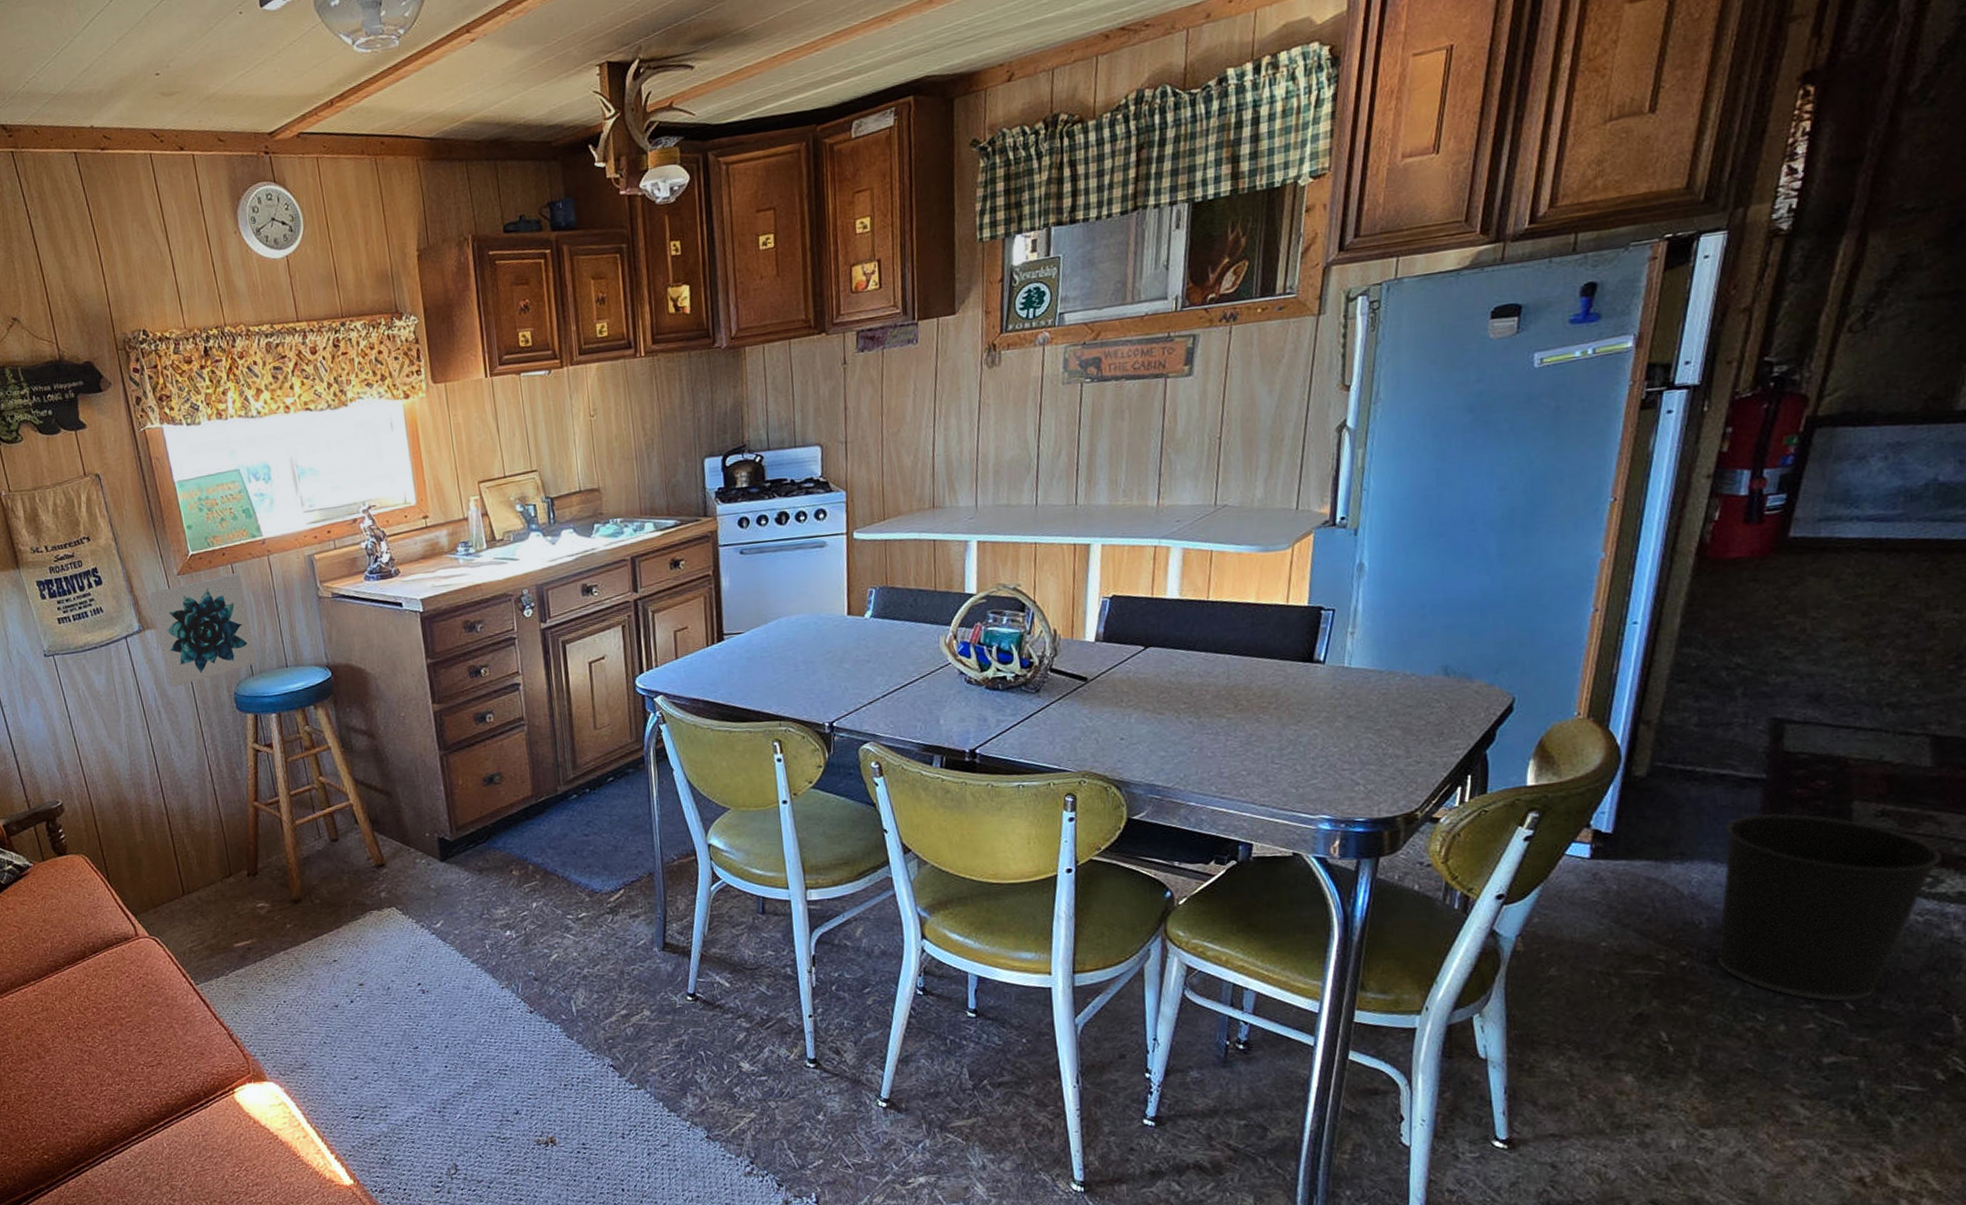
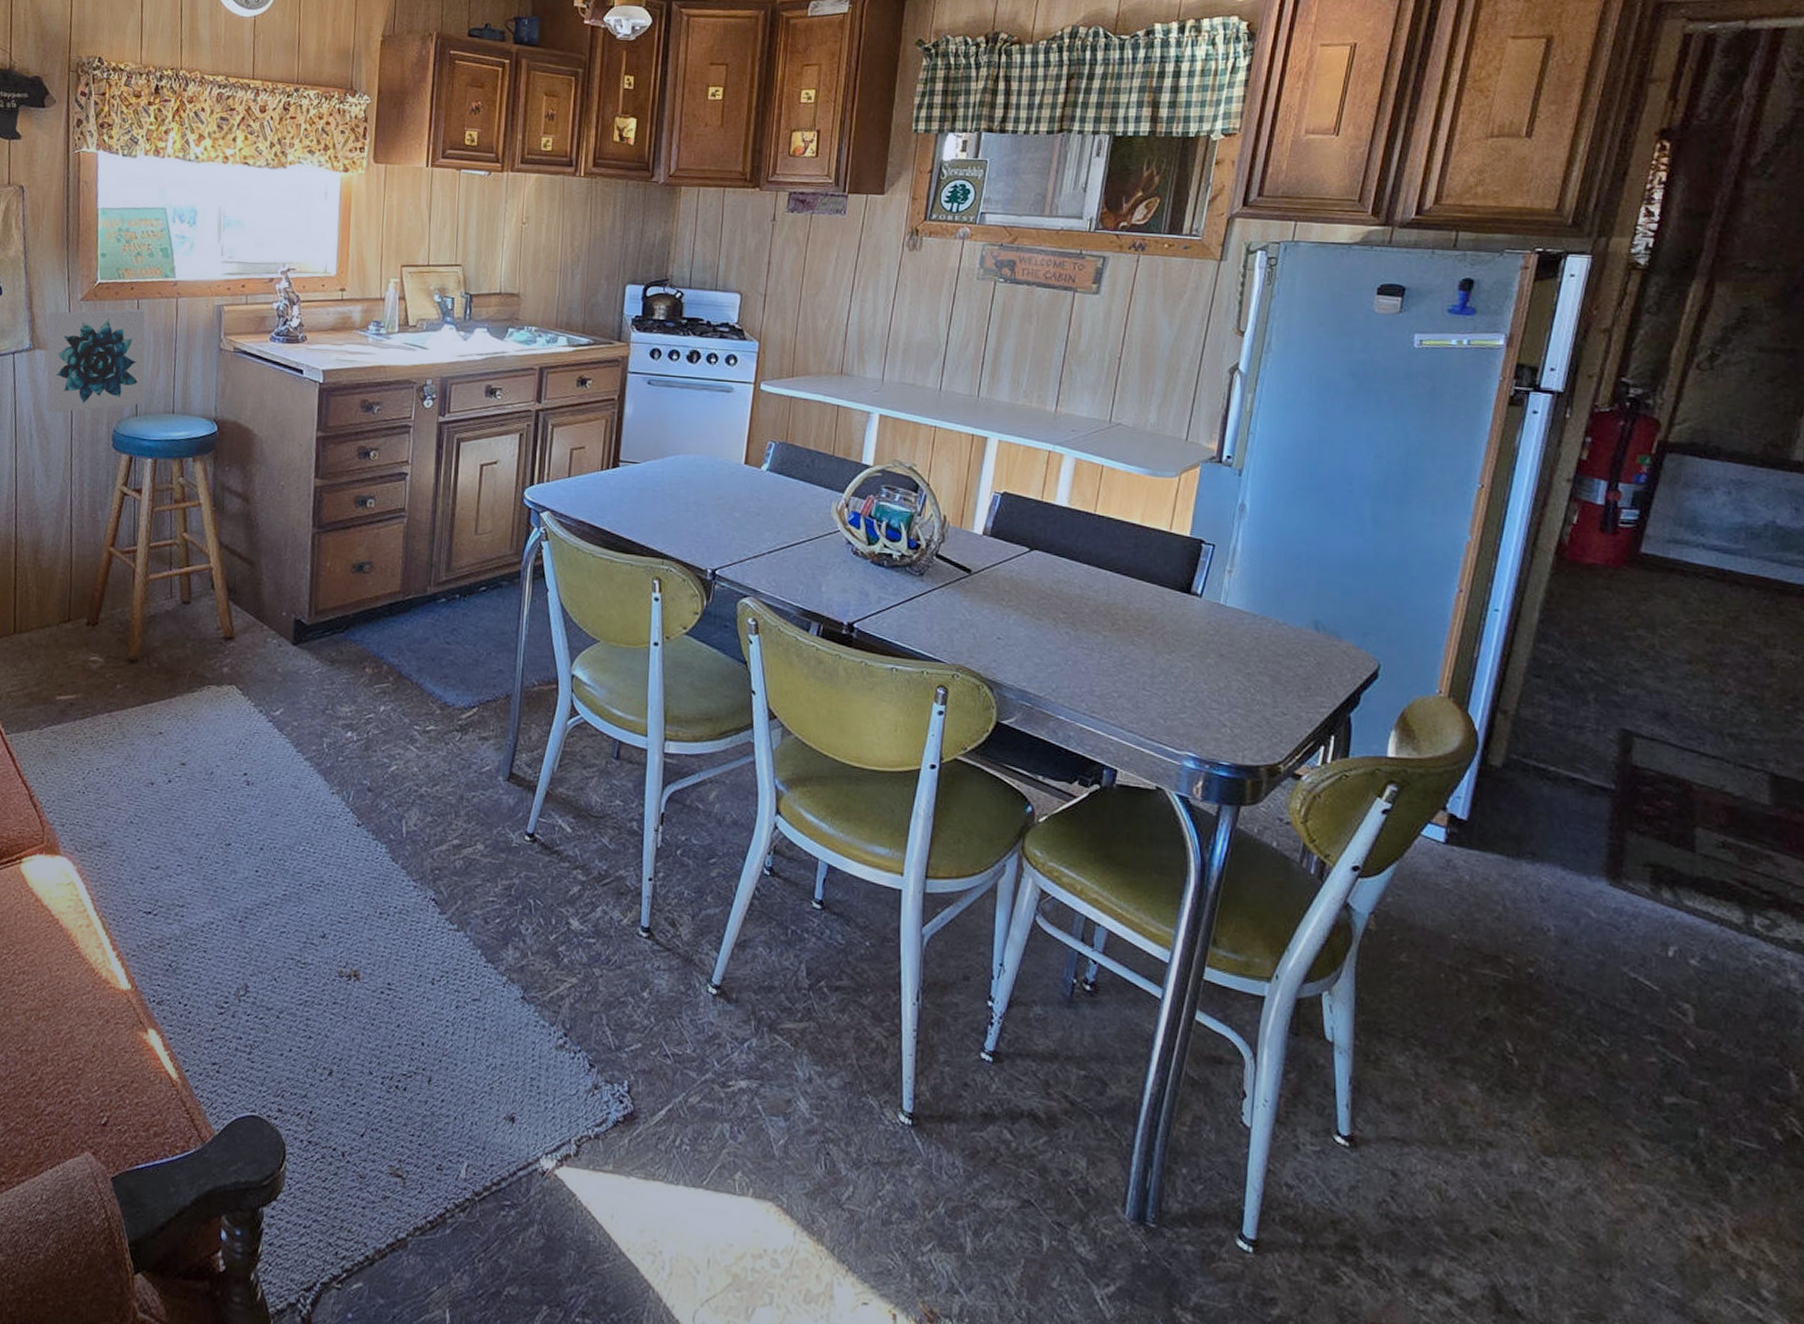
wastebasket: present [1716,813,1942,1002] -> none [1562,825,1779,1040]

